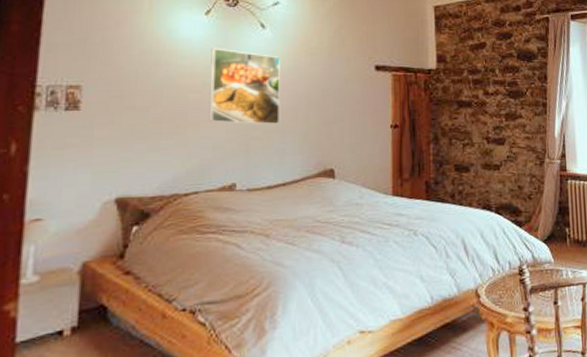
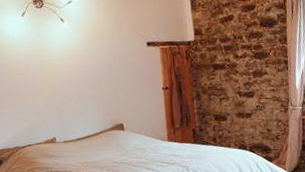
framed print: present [209,47,280,125] -> none [28,40,81,95]

